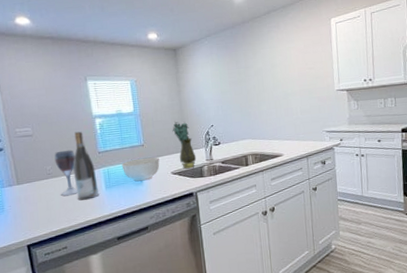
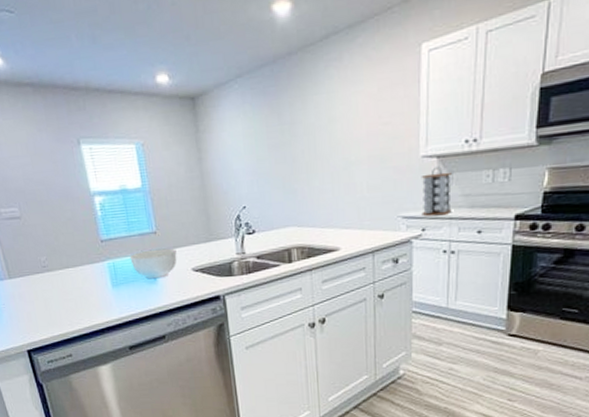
cup: present [54,150,78,197] -> none [48,236,79,295]
wine bottle: present [73,131,99,201] -> none [70,213,104,300]
vase: present [172,121,197,168] -> none [192,200,224,264]
spice rack: none [337,97,360,131] -> present [421,166,452,217]

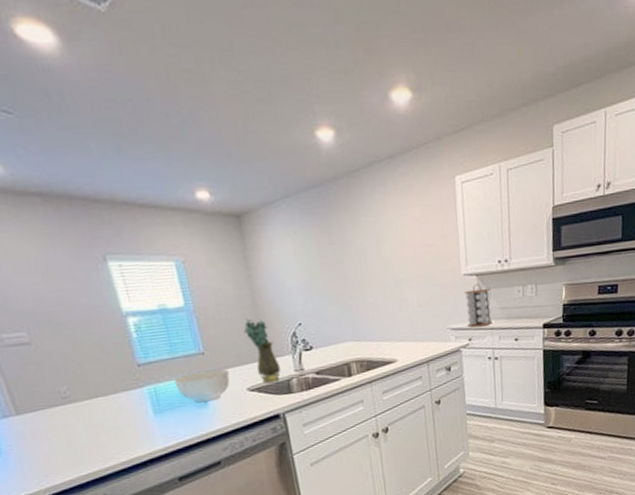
vase: none [192,200,224,264] -> present [243,318,282,383]

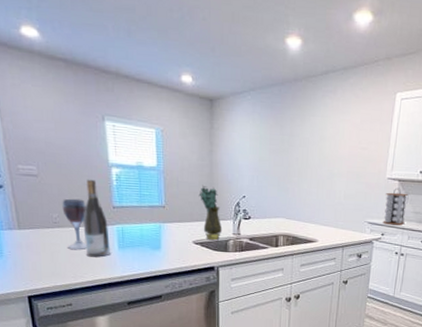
cup: none [69,362,113,428] -> present [62,198,87,250]
wine bottle: none [96,335,145,432] -> present [83,179,110,258]
bowl: present [174,369,230,403] -> none [138,220,181,246]

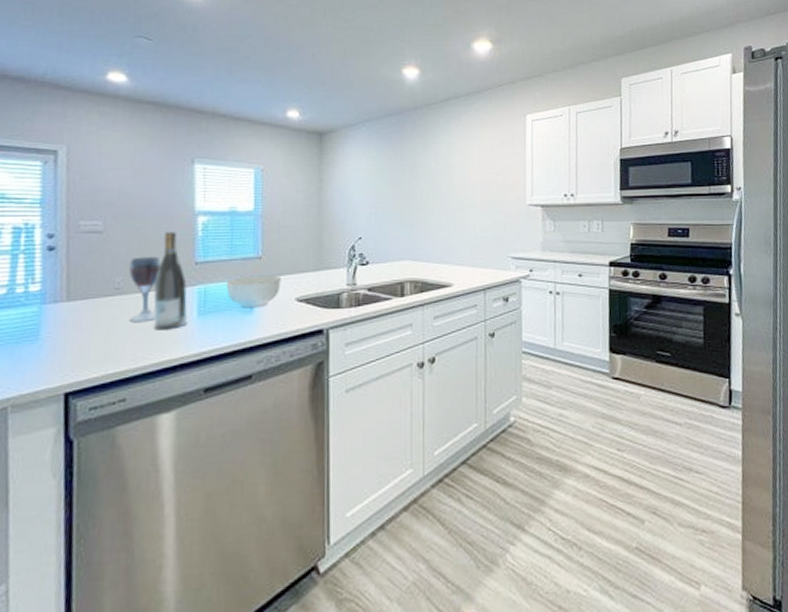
bowl: none [138,220,181,246] -> present [225,275,281,308]
vase: present [198,185,223,240] -> none [304,228,334,294]
spice rack: present [383,187,408,226] -> none [528,214,556,259]

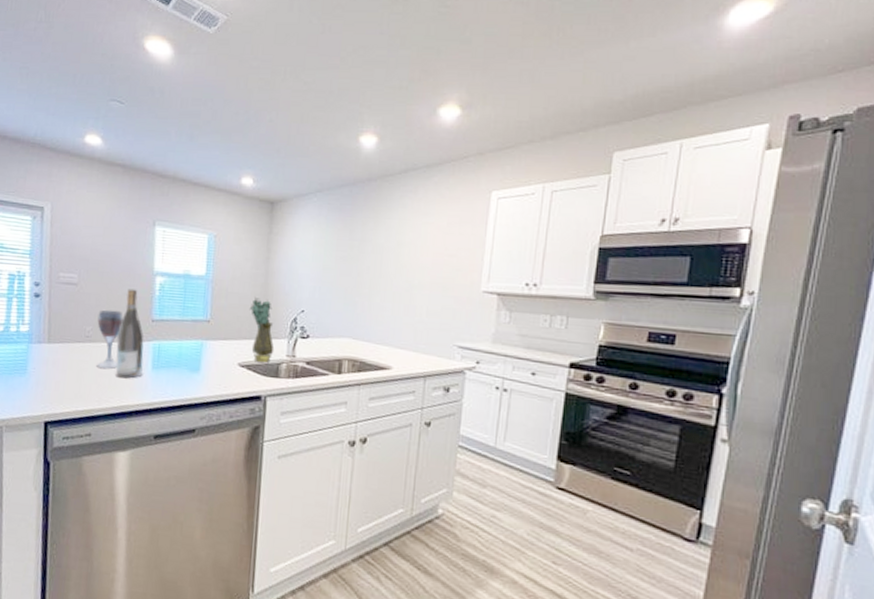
bowl: present [225,275,281,308] -> none [177,337,226,368]
vase: none [304,228,334,294] -> present [249,296,275,362]

